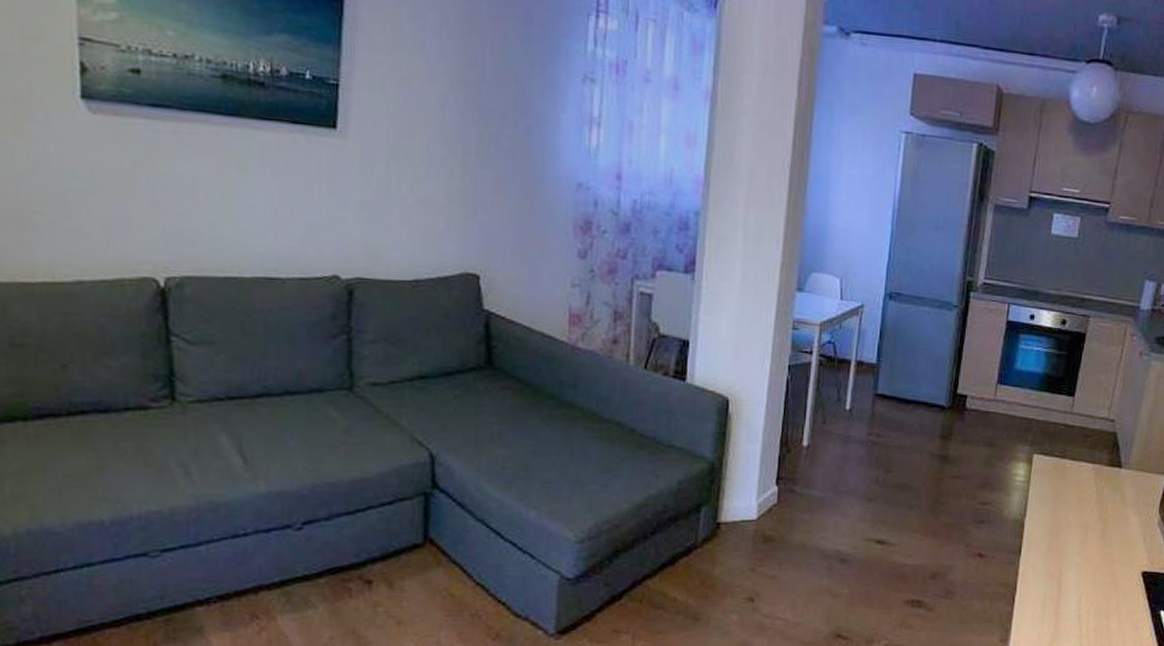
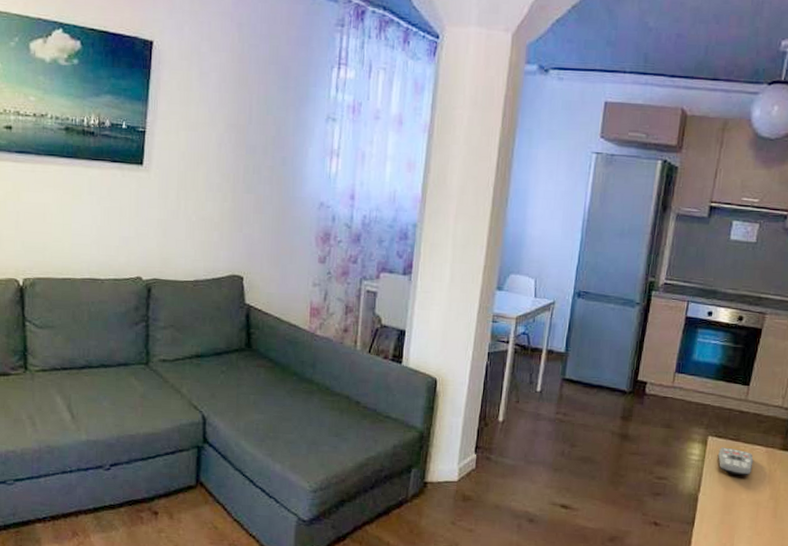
remote control: none [1044,465,1081,497] -> present [718,447,754,476]

